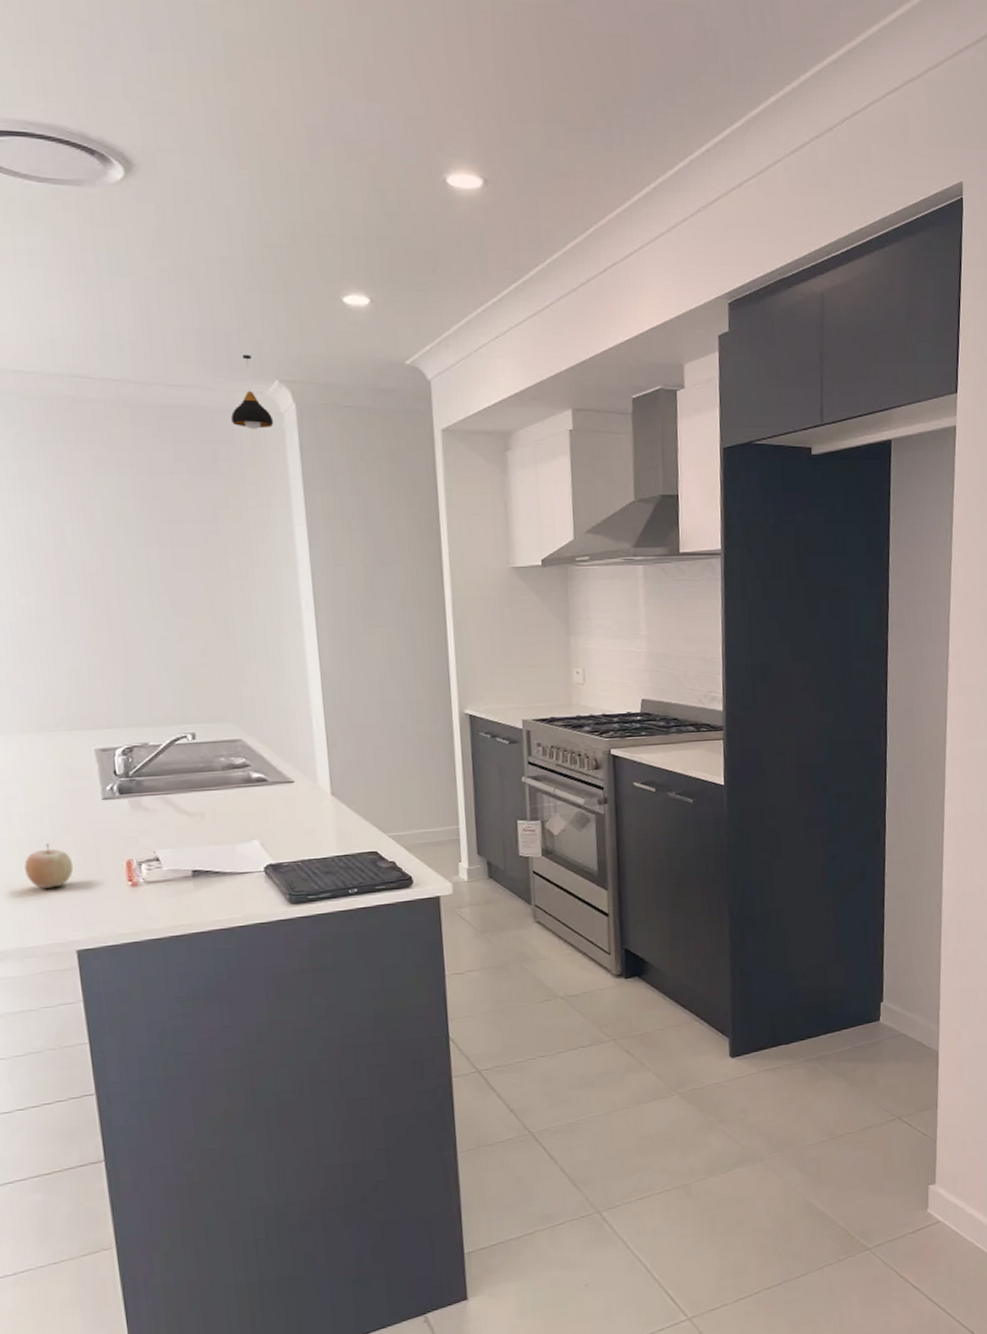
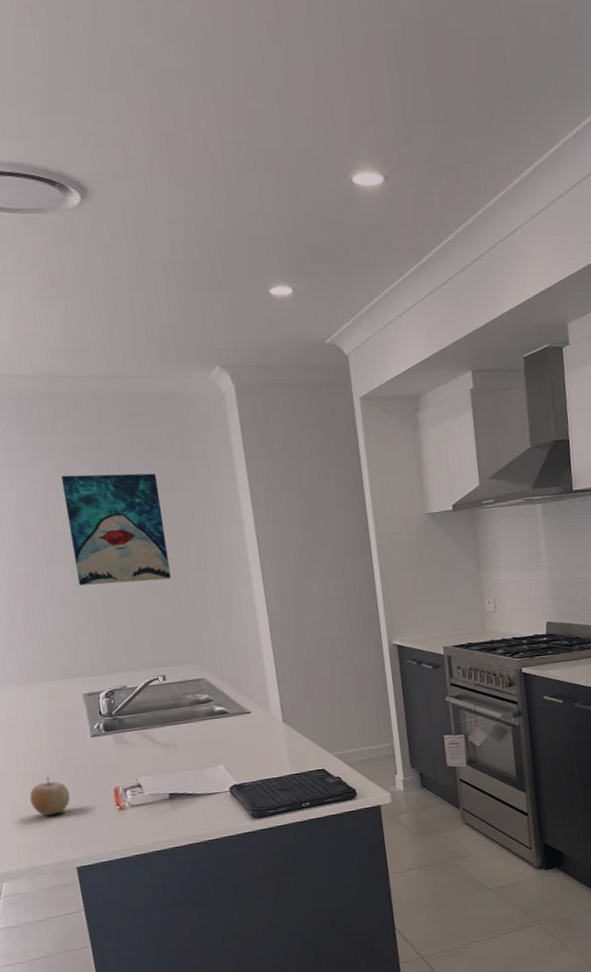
wall art: none [82,493,208,624] -> present [61,473,171,586]
pendant light: present [230,354,274,429] -> none [180,345,217,410]

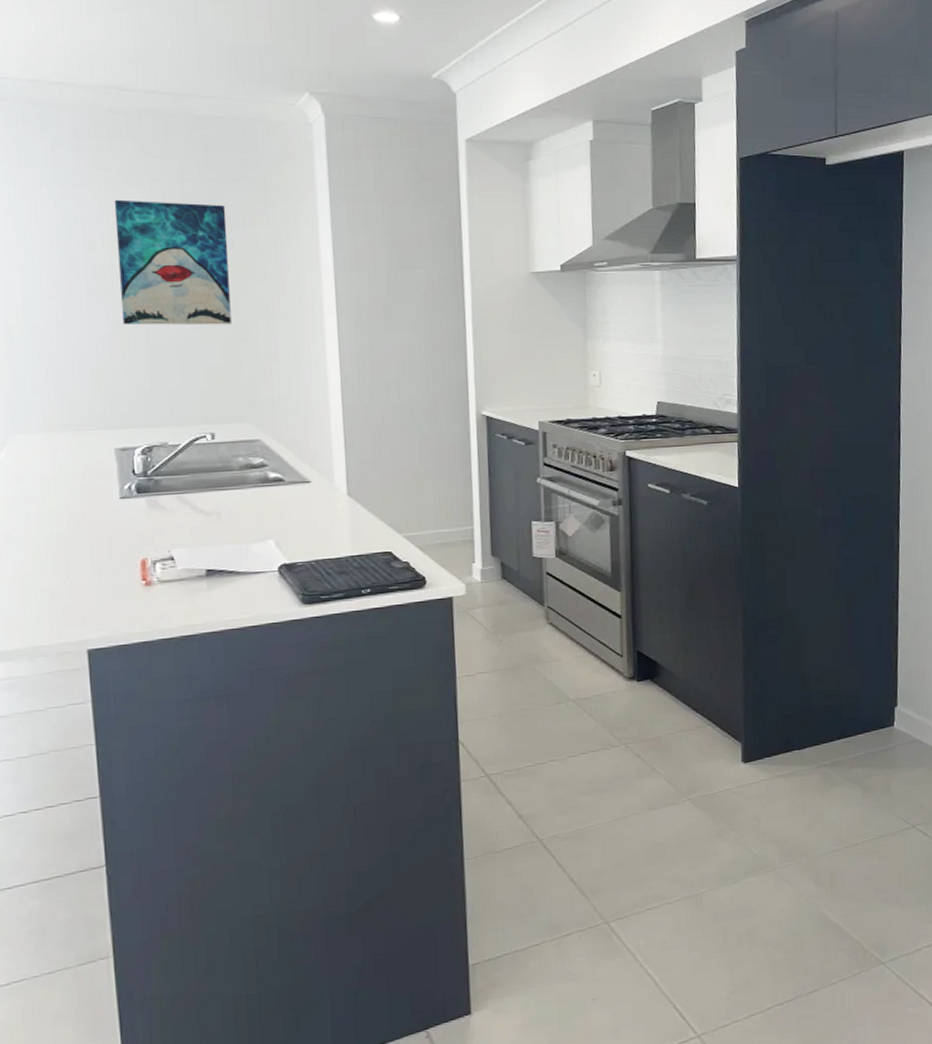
fruit: present [29,776,71,816] -> none [39,542,88,587]

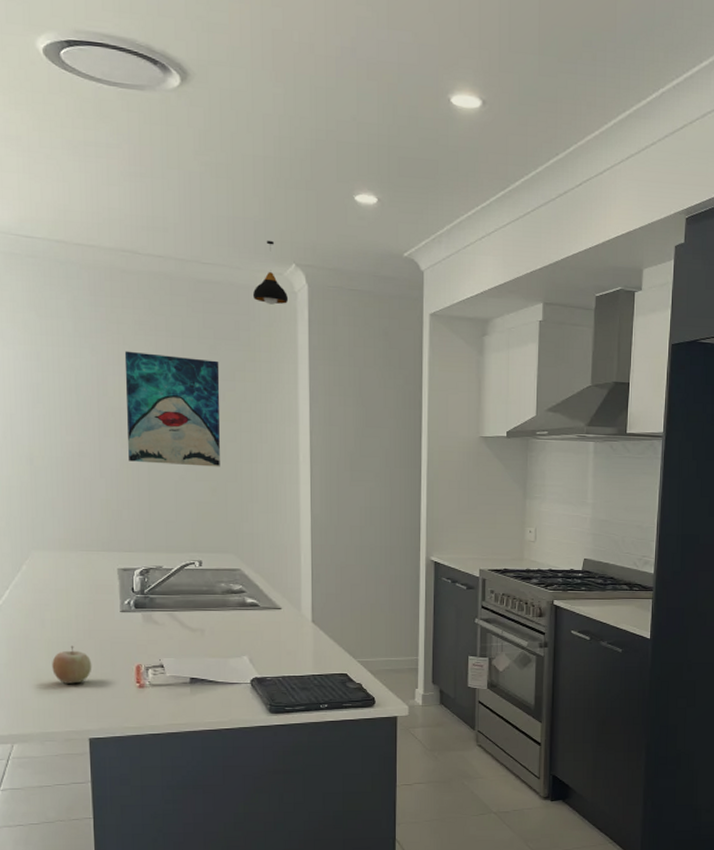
fruit: none [39,542,88,587] -> present [52,645,92,684]
pendant light: none [260,67,303,139] -> present [252,240,289,305]

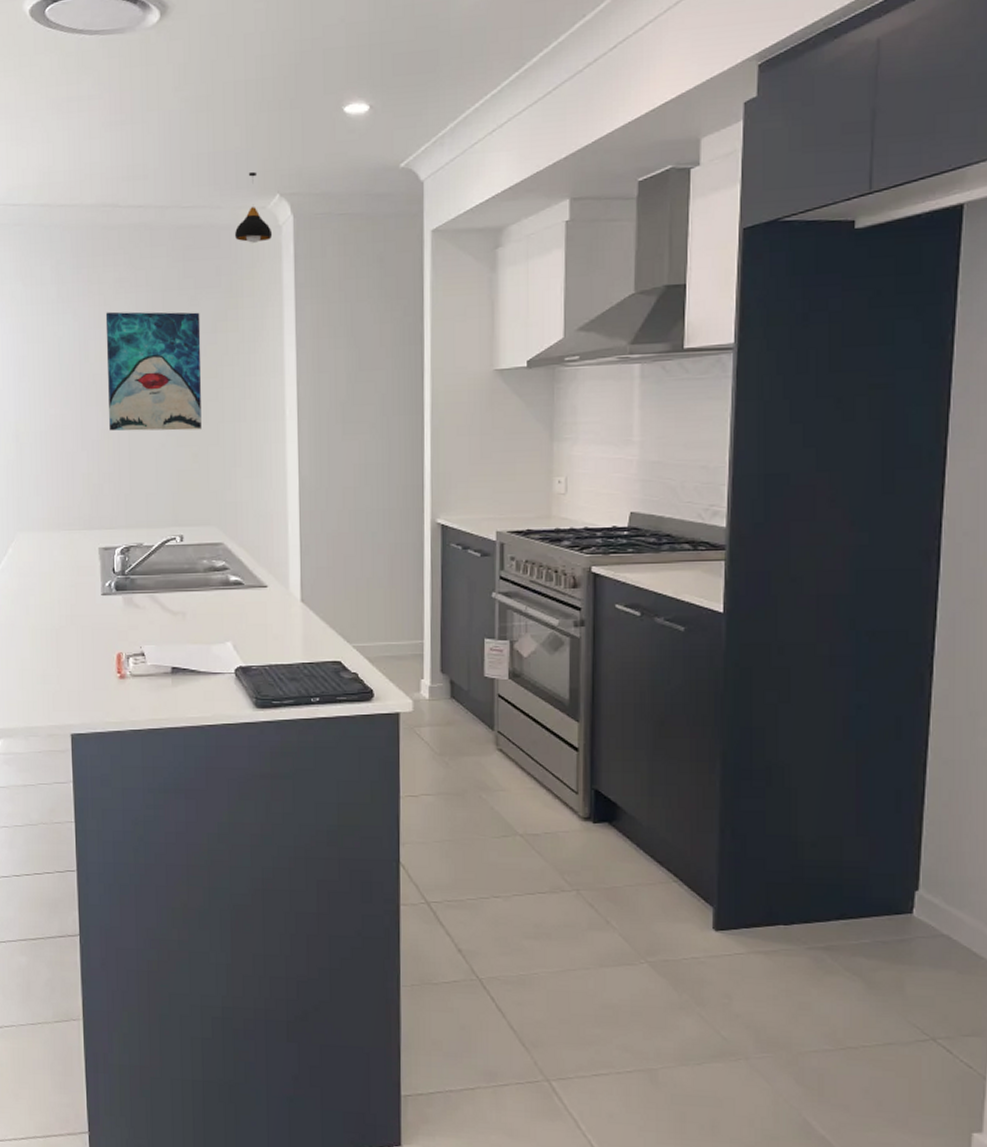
fruit: present [52,645,92,684] -> none [36,632,74,674]

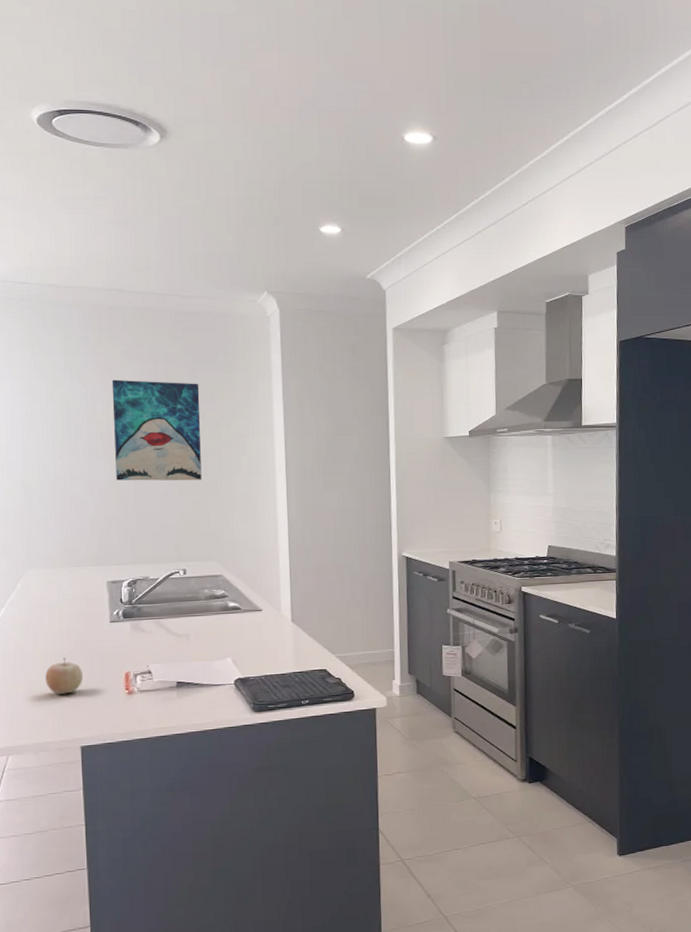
fruit: none [36,632,74,674] -> present [45,657,84,694]
pendant light: present [234,171,273,243] -> none [228,271,262,329]

